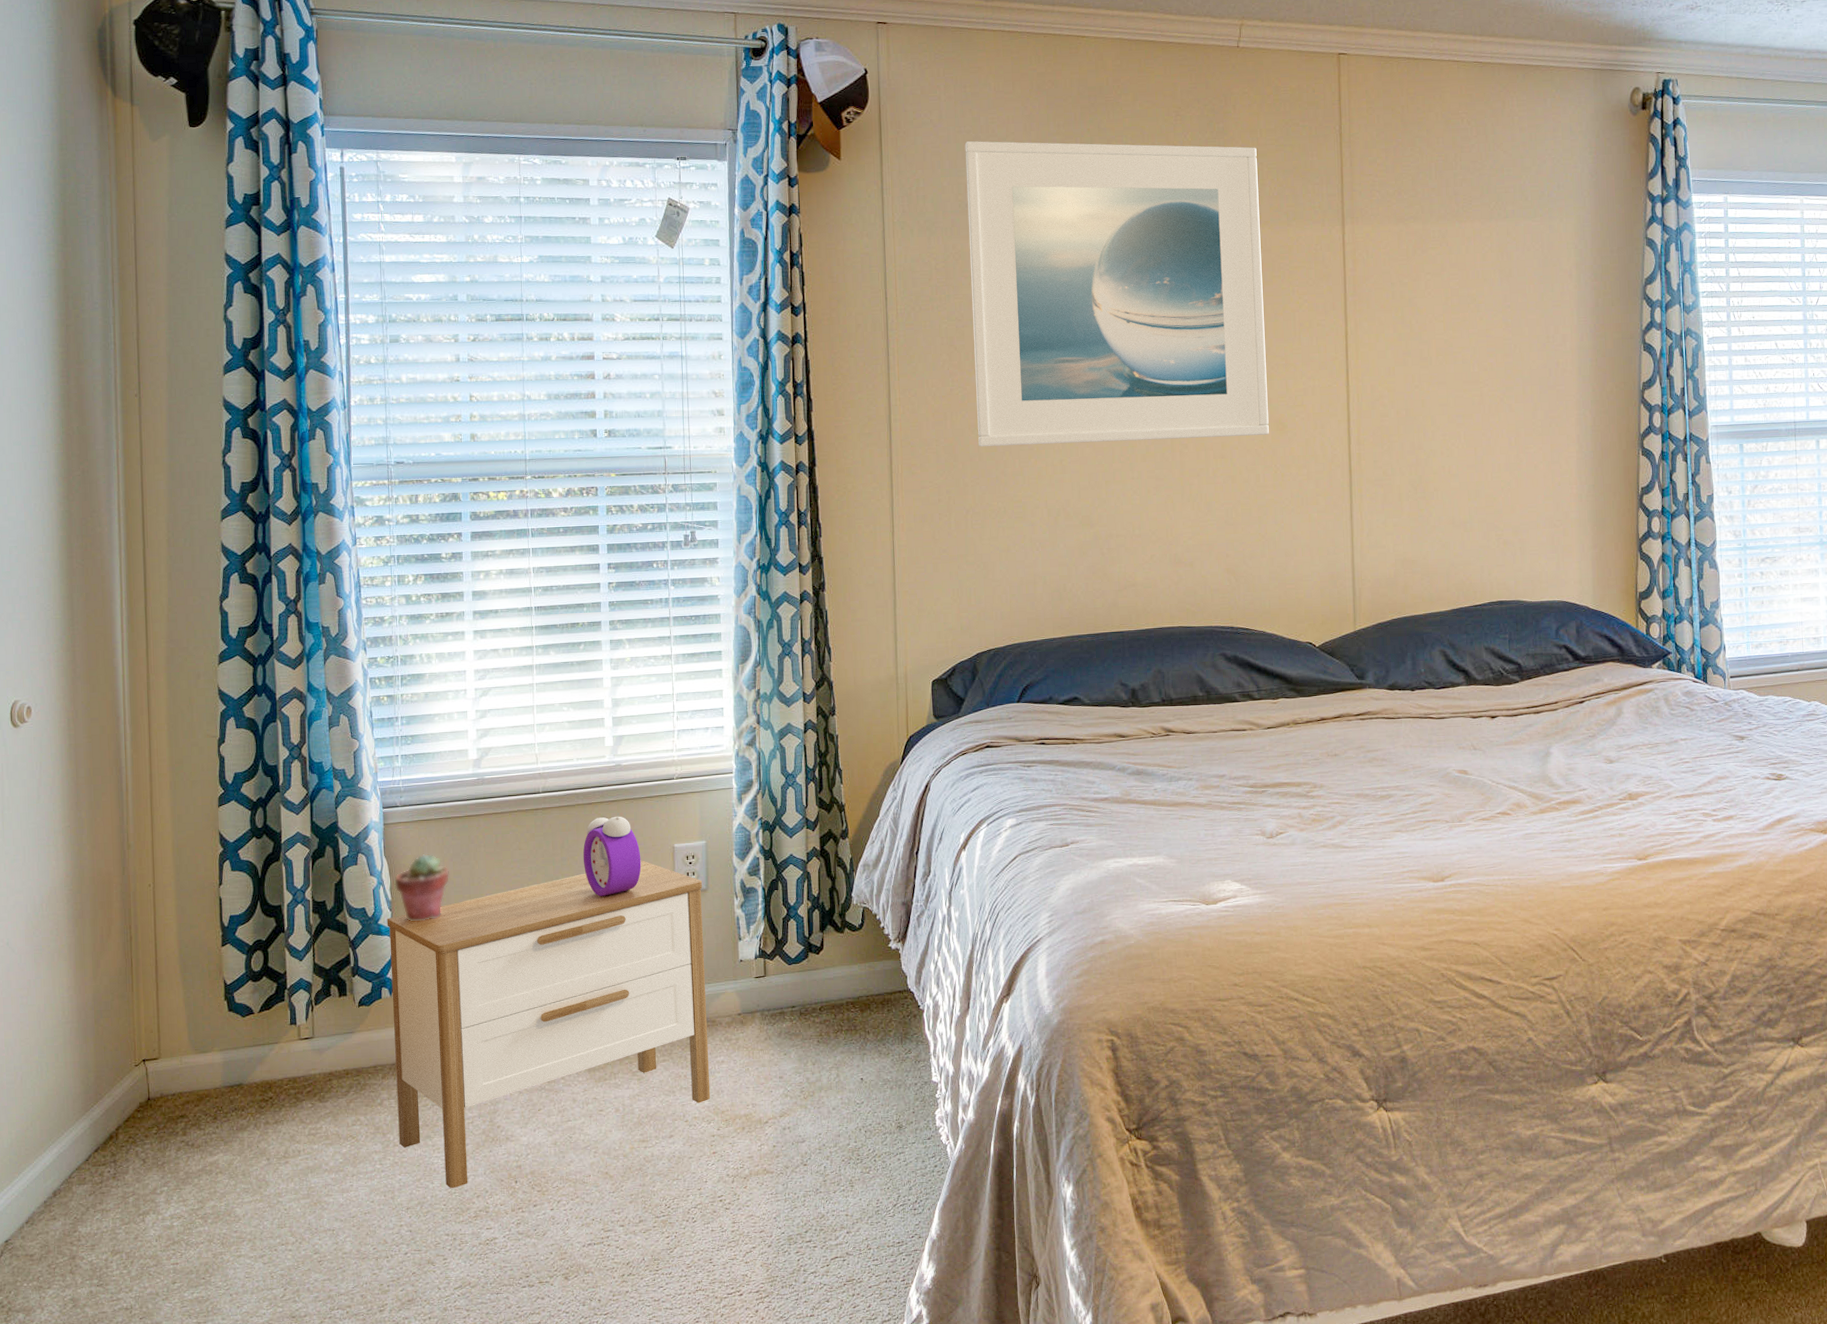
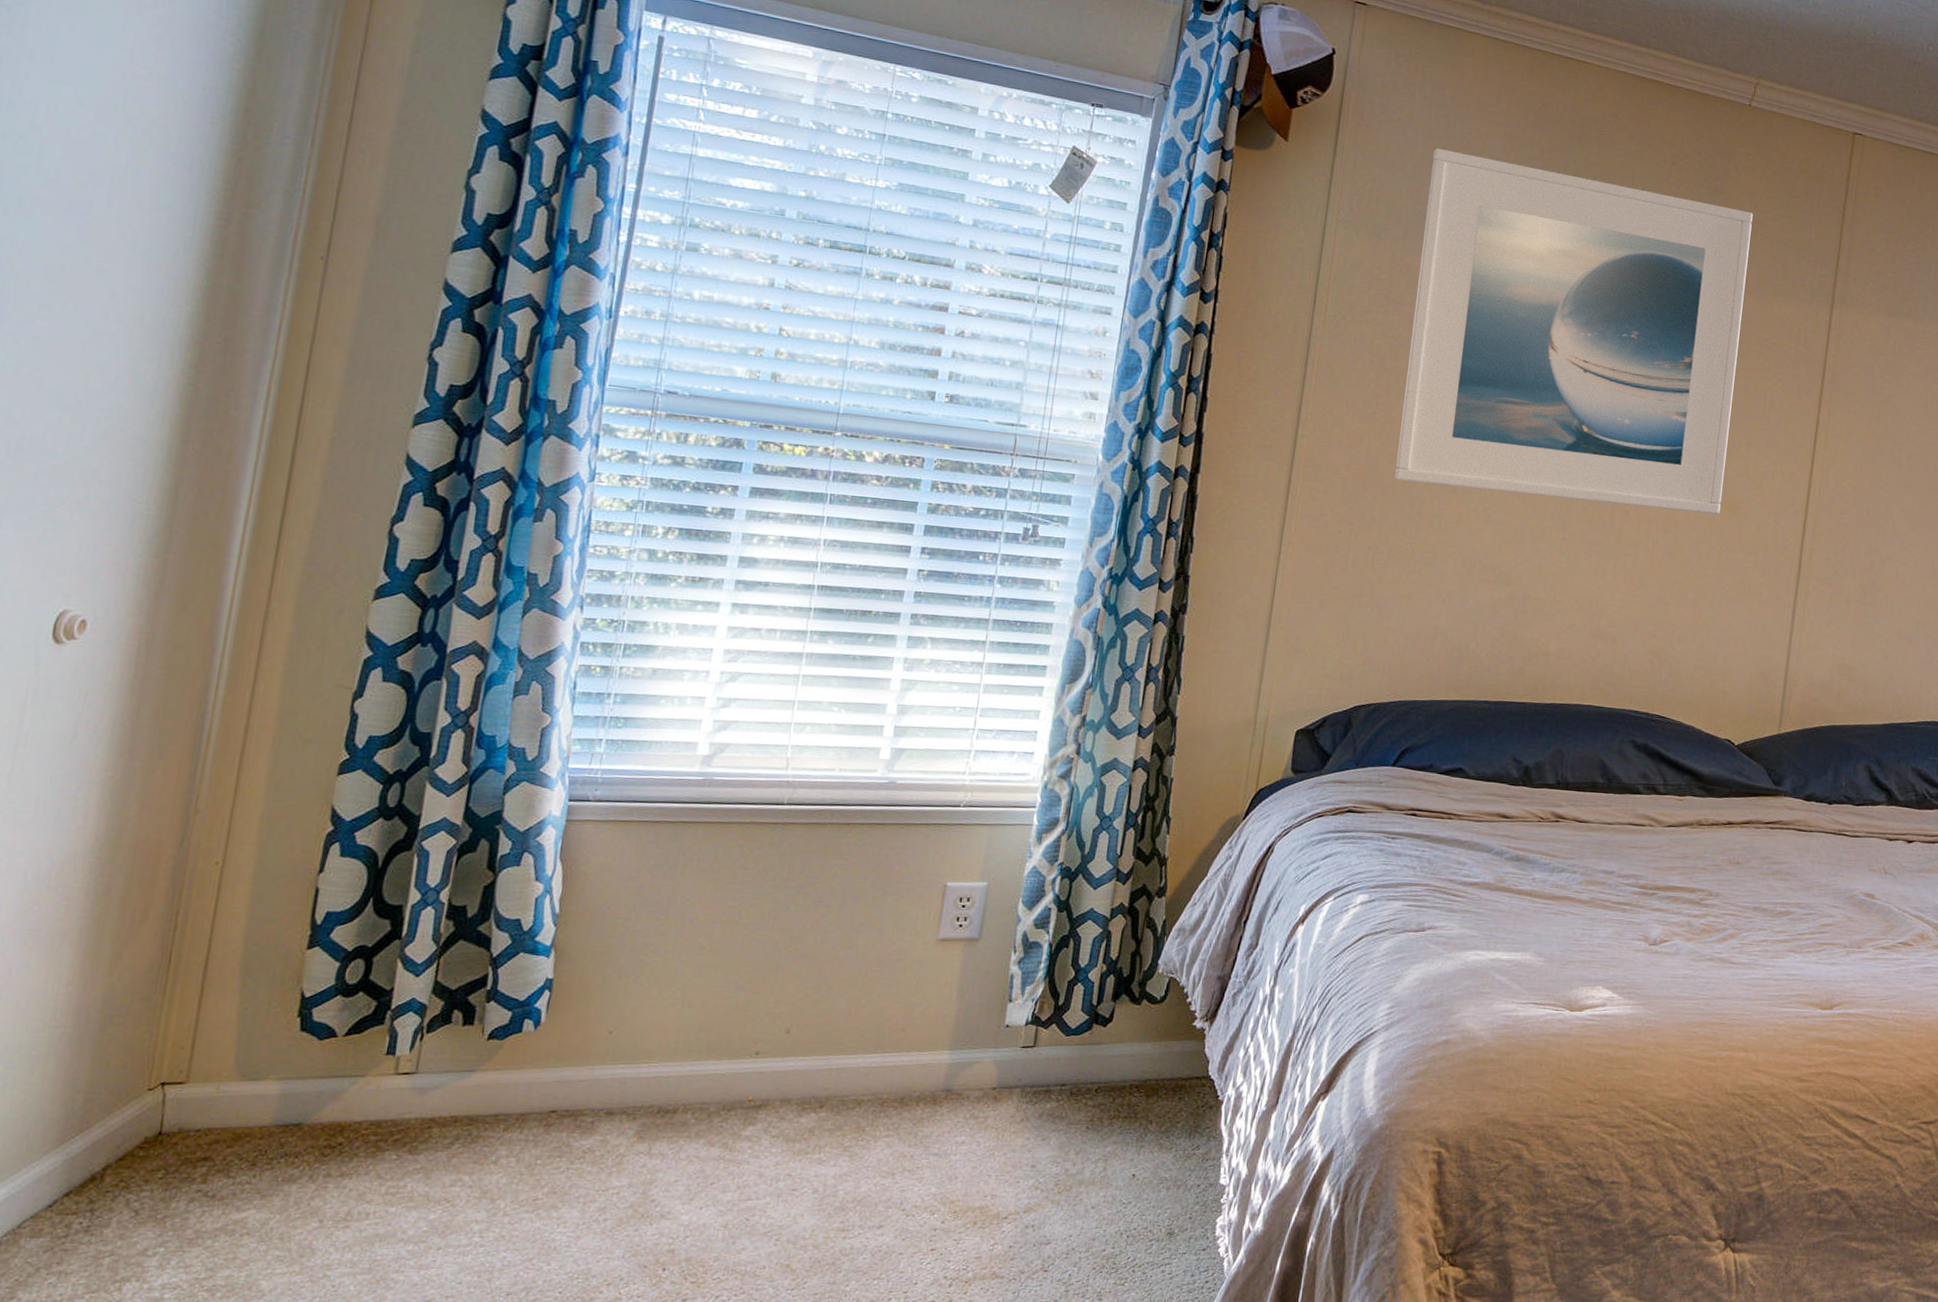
nightstand: present [387,860,711,1188] -> none [511,897,975,1272]
potted succulent: present [394,853,450,922] -> none [566,861,646,943]
alarm clock: present [583,816,642,896] -> none [825,841,902,935]

